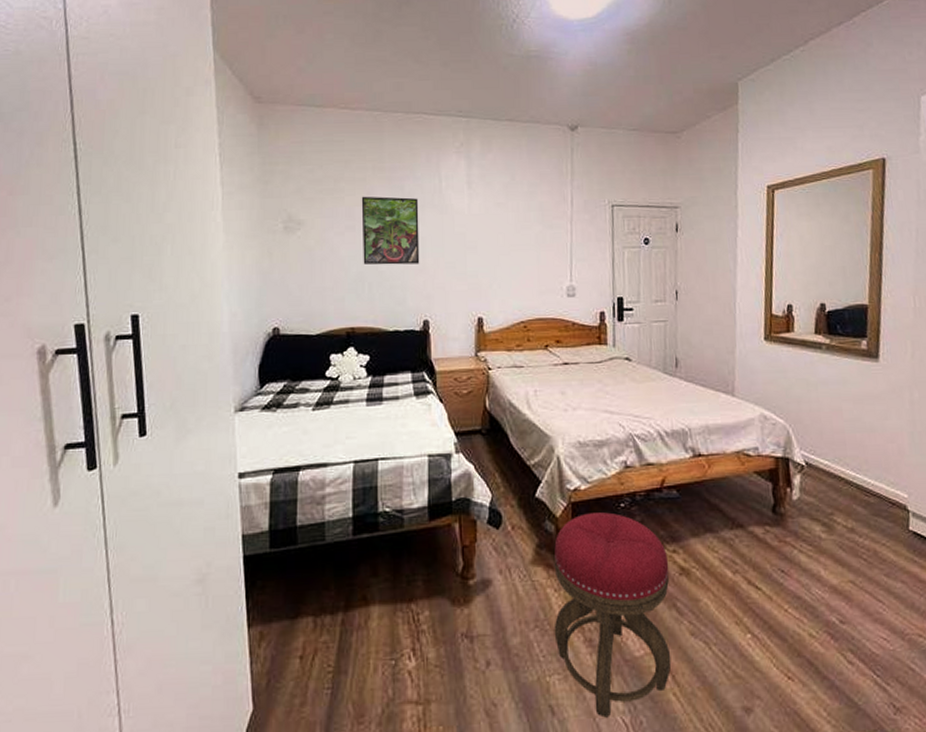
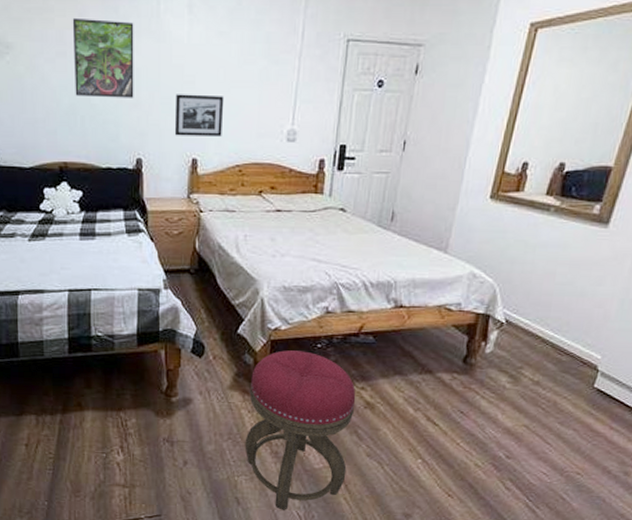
picture frame: none [459,258,506,297] -> present [174,94,224,137]

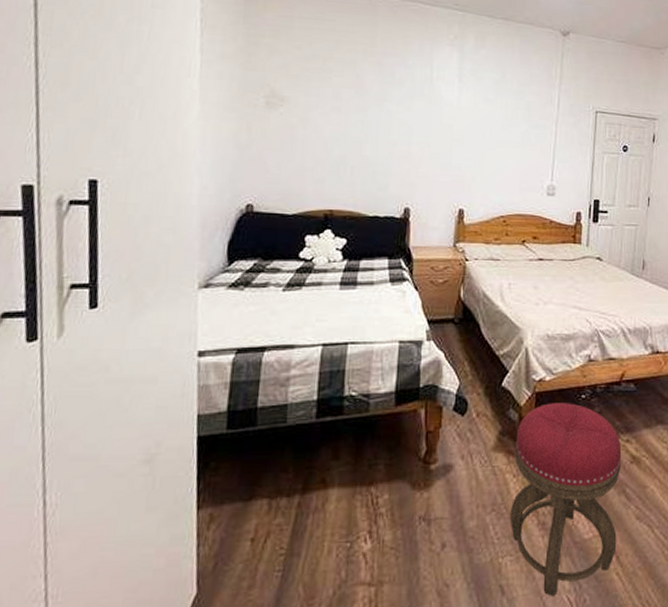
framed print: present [72,17,134,98] -> none [347,78,408,152]
picture frame: present [174,94,224,137] -> none [442,150,490,189]

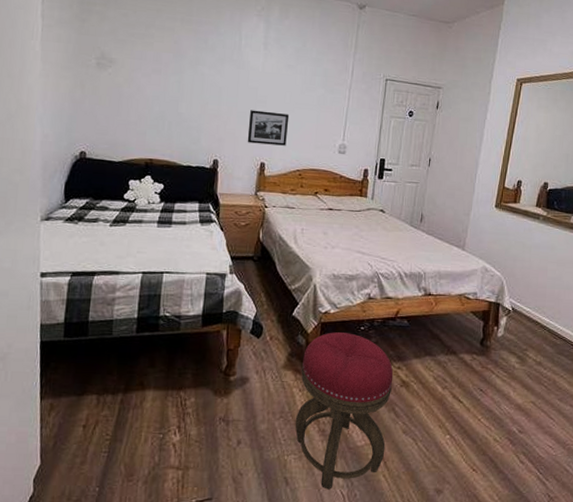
picture frame: none [442,150,490,189] -> present [247,110,290,146]

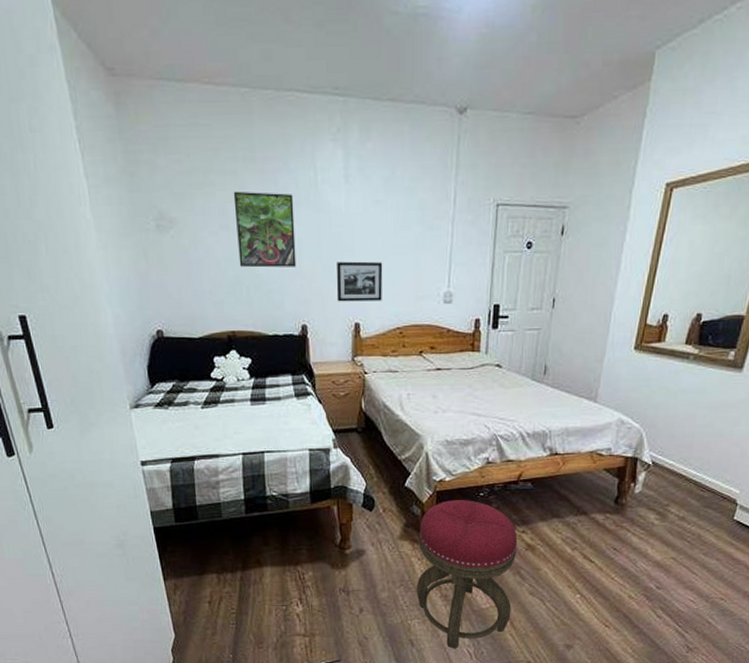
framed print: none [165,44,220,110] -> present [233,191,297,268]

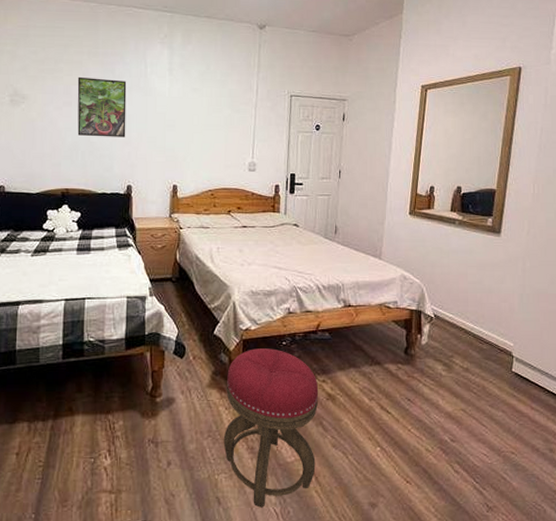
picture frame: present [336,261,383,302] -> none [158,134,198,167]

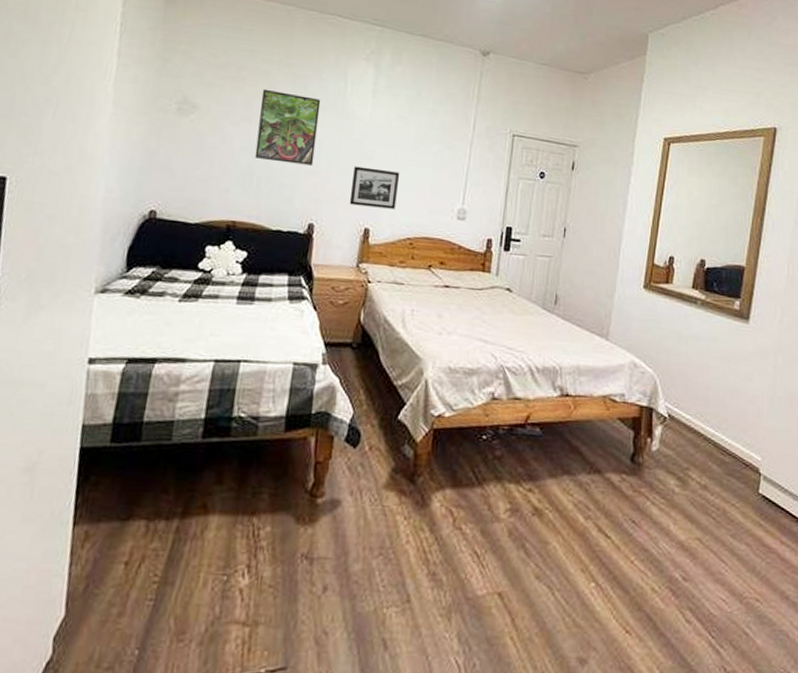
picture frame: none [158,134,198,167] -> present [349,166,400,209]
stool: present [223,348,319,508] -> none [397,441,523,657]

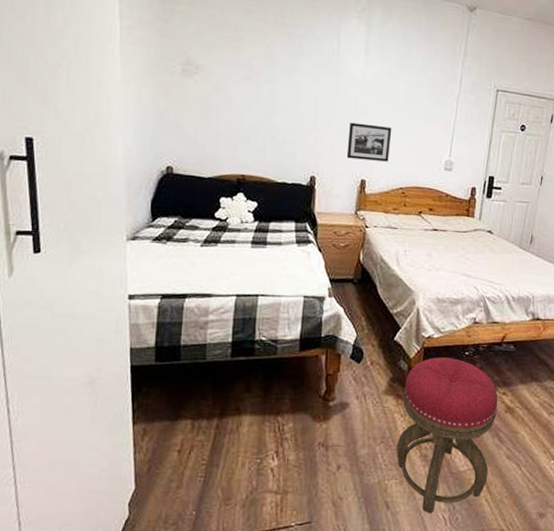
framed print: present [254,88,321,166] -> none [257,48,316,123]
stool: none [397,441,523,657] -> present [396,357,498,513]

